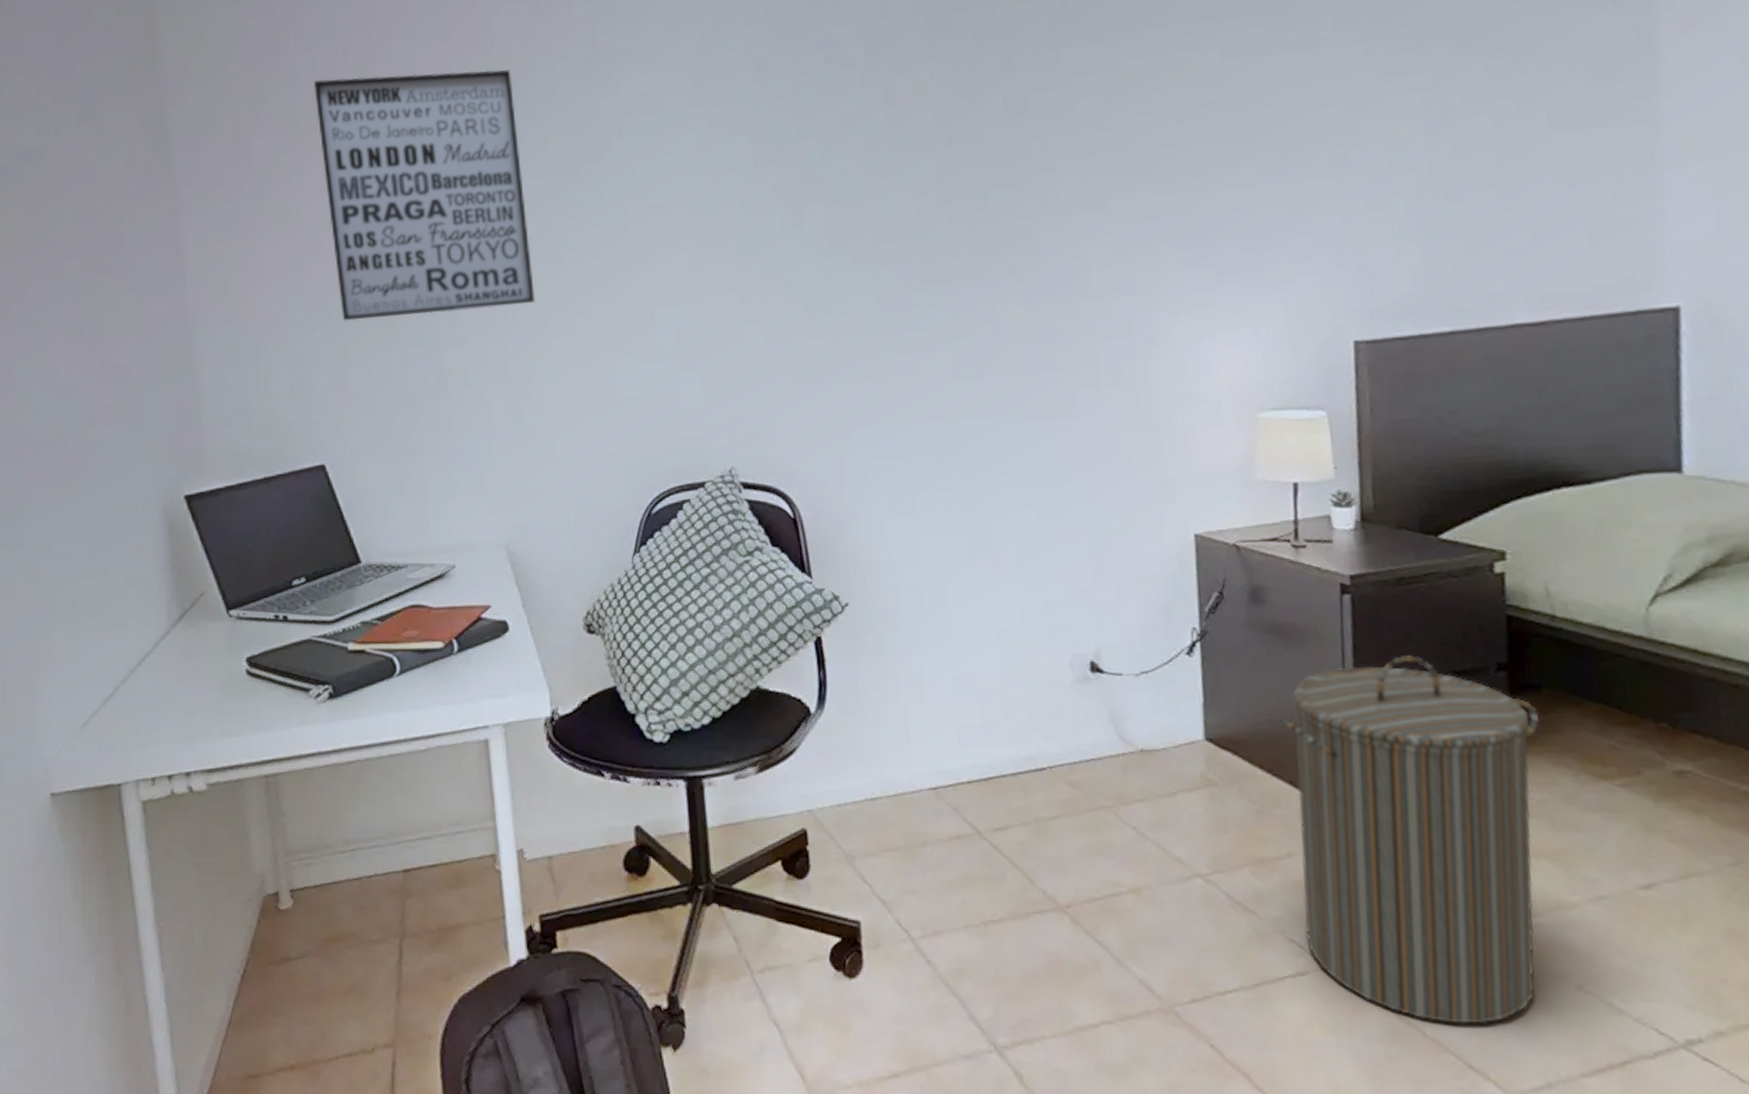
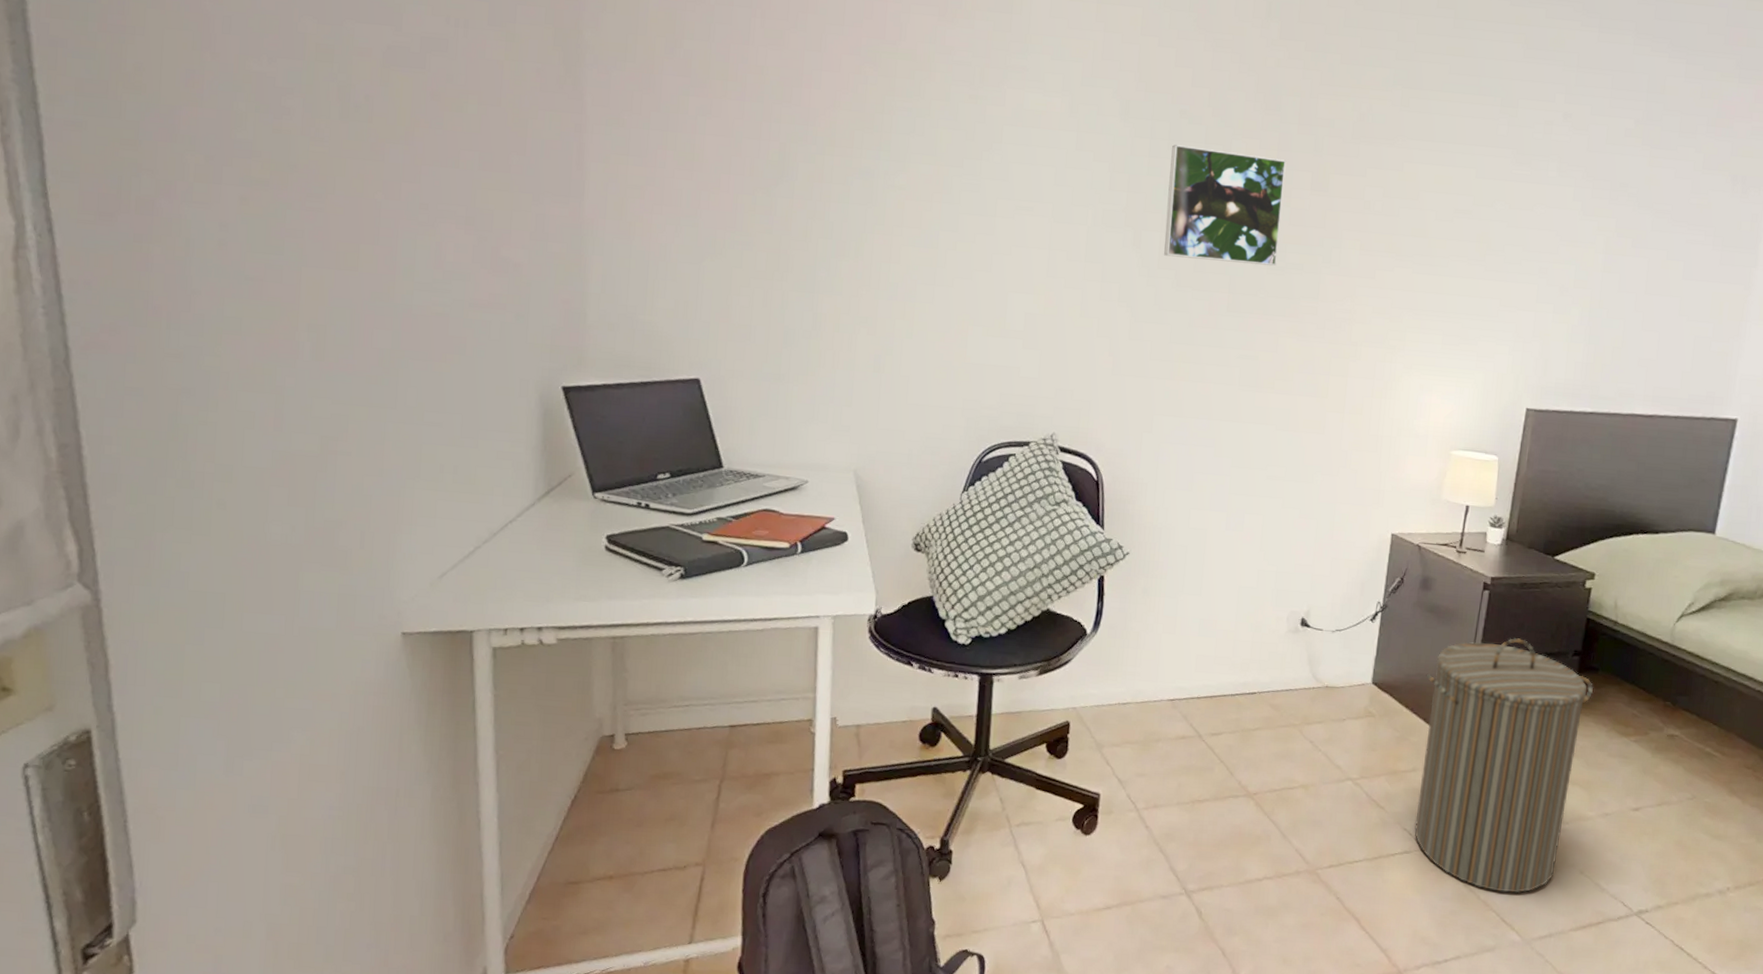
wall art: present [313,70,535,321] -> none [729,34,913,271]
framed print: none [822,87,976,231] -> present [1164,144,1287,266]

